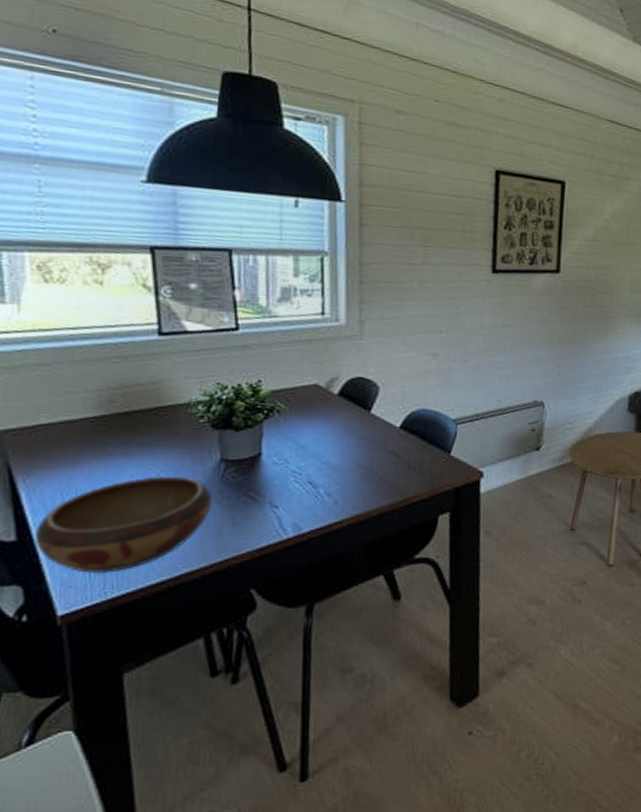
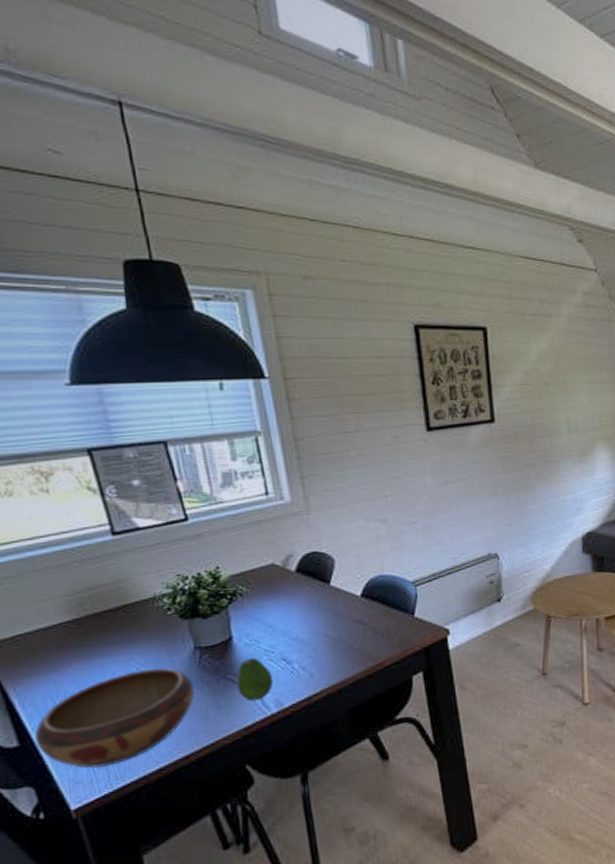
fruit: none [257,477,296,522] -> present [236,657,274,701]

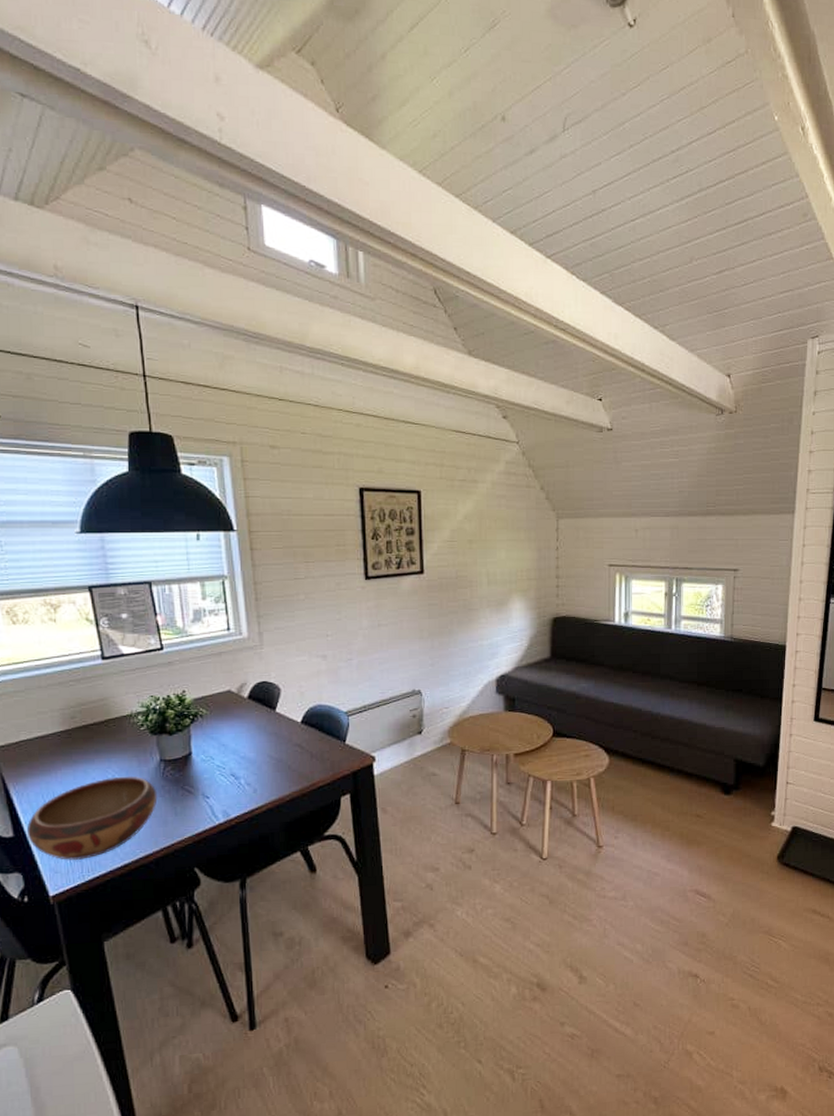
fruit: present [236,657,274,701] -> none [192,771,223,811]

